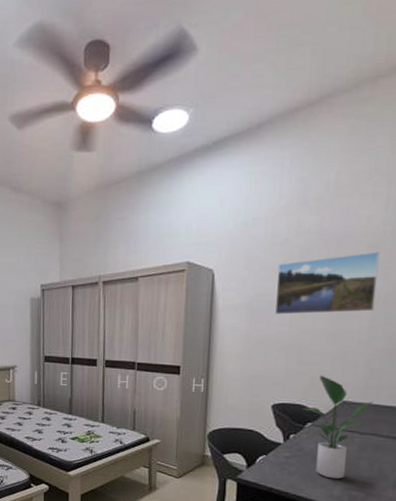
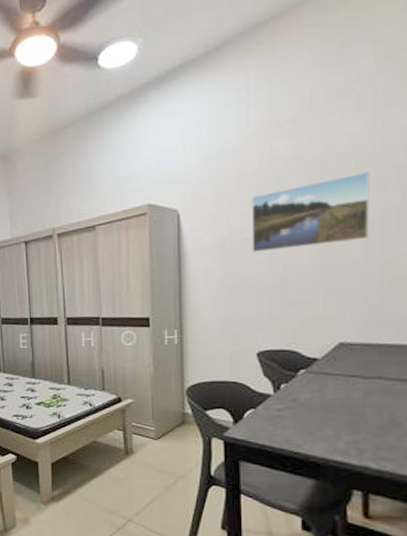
potted plant: present [303,376,374,480] -> none [293,316,377,431]

